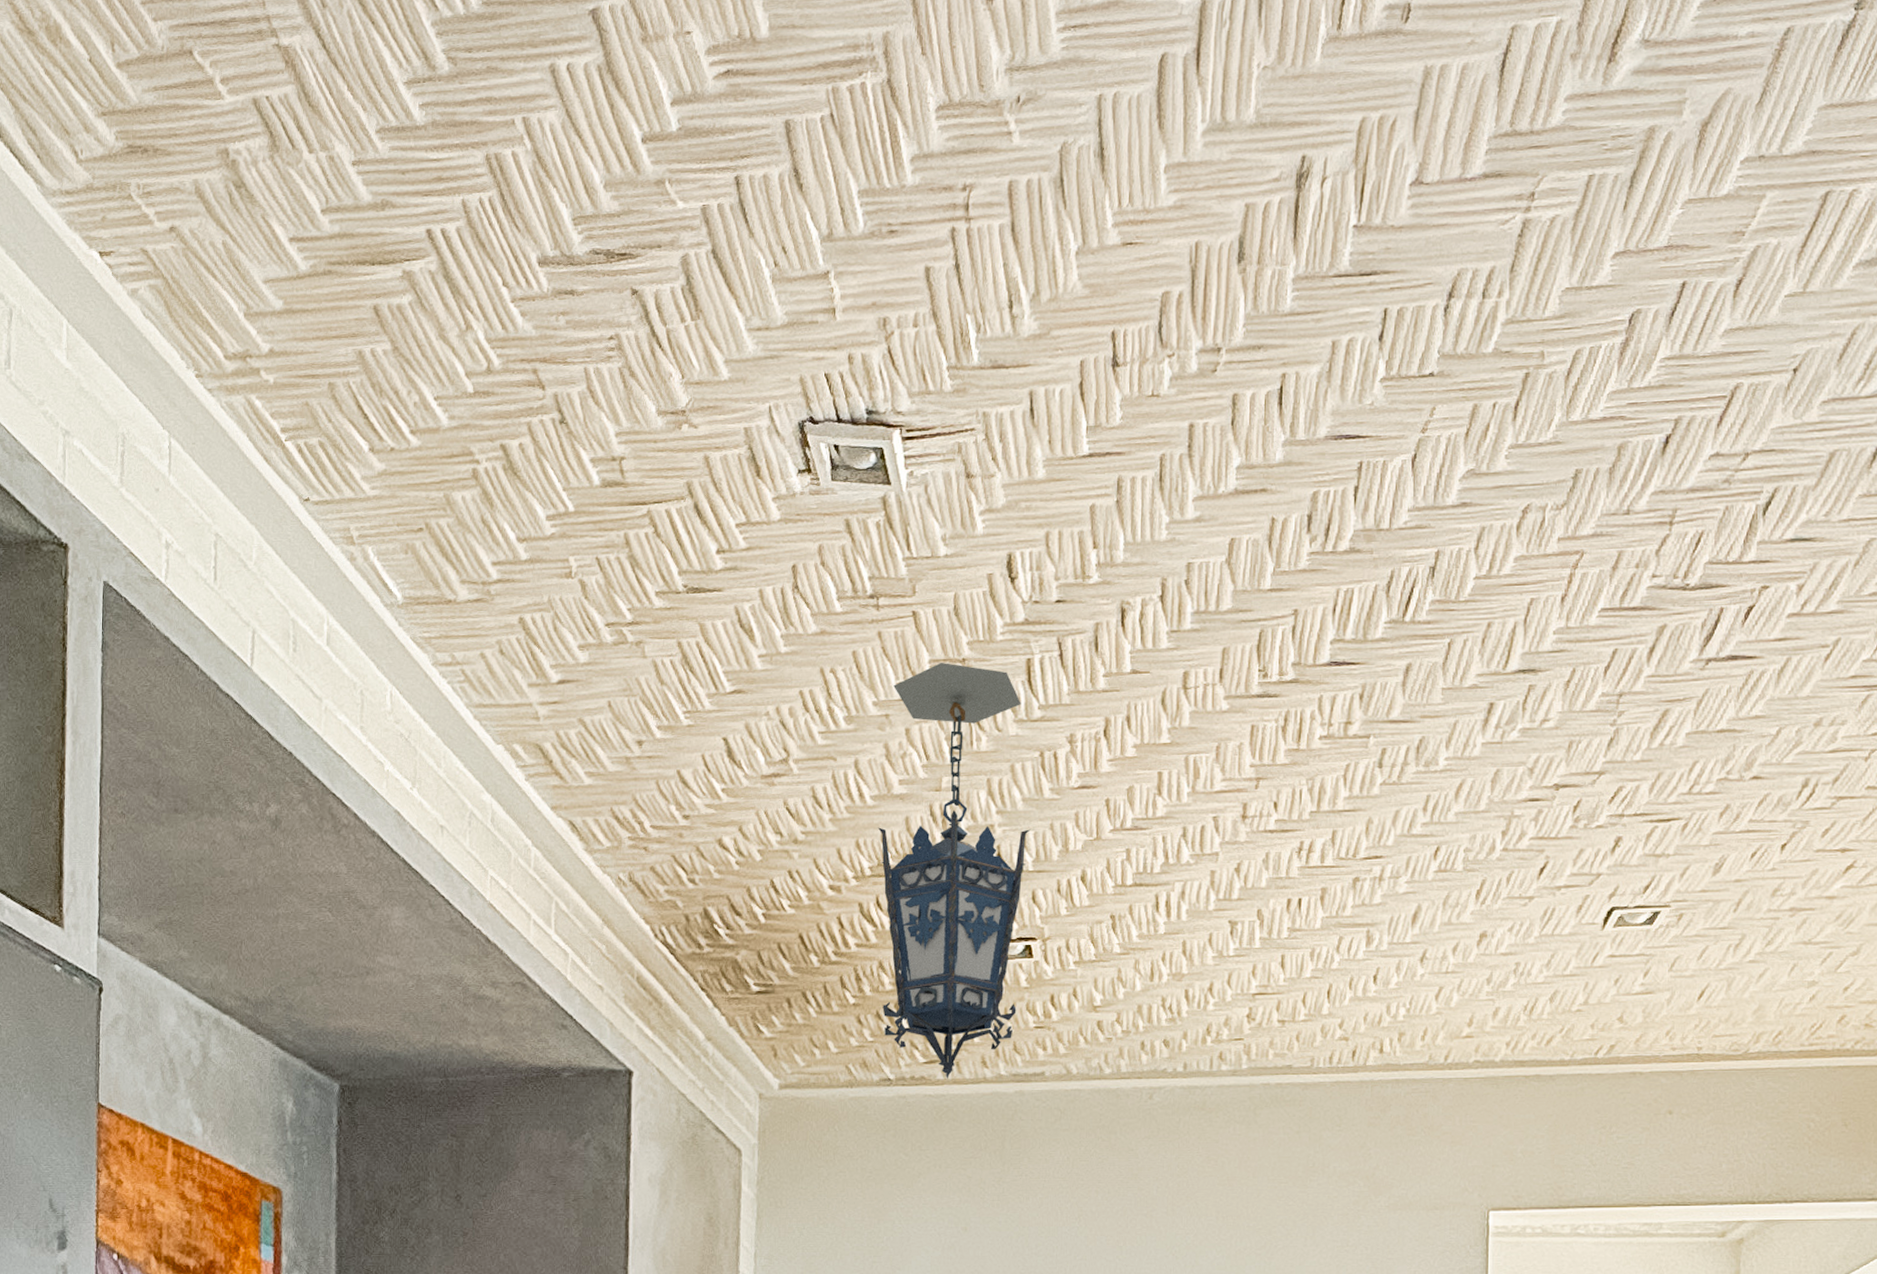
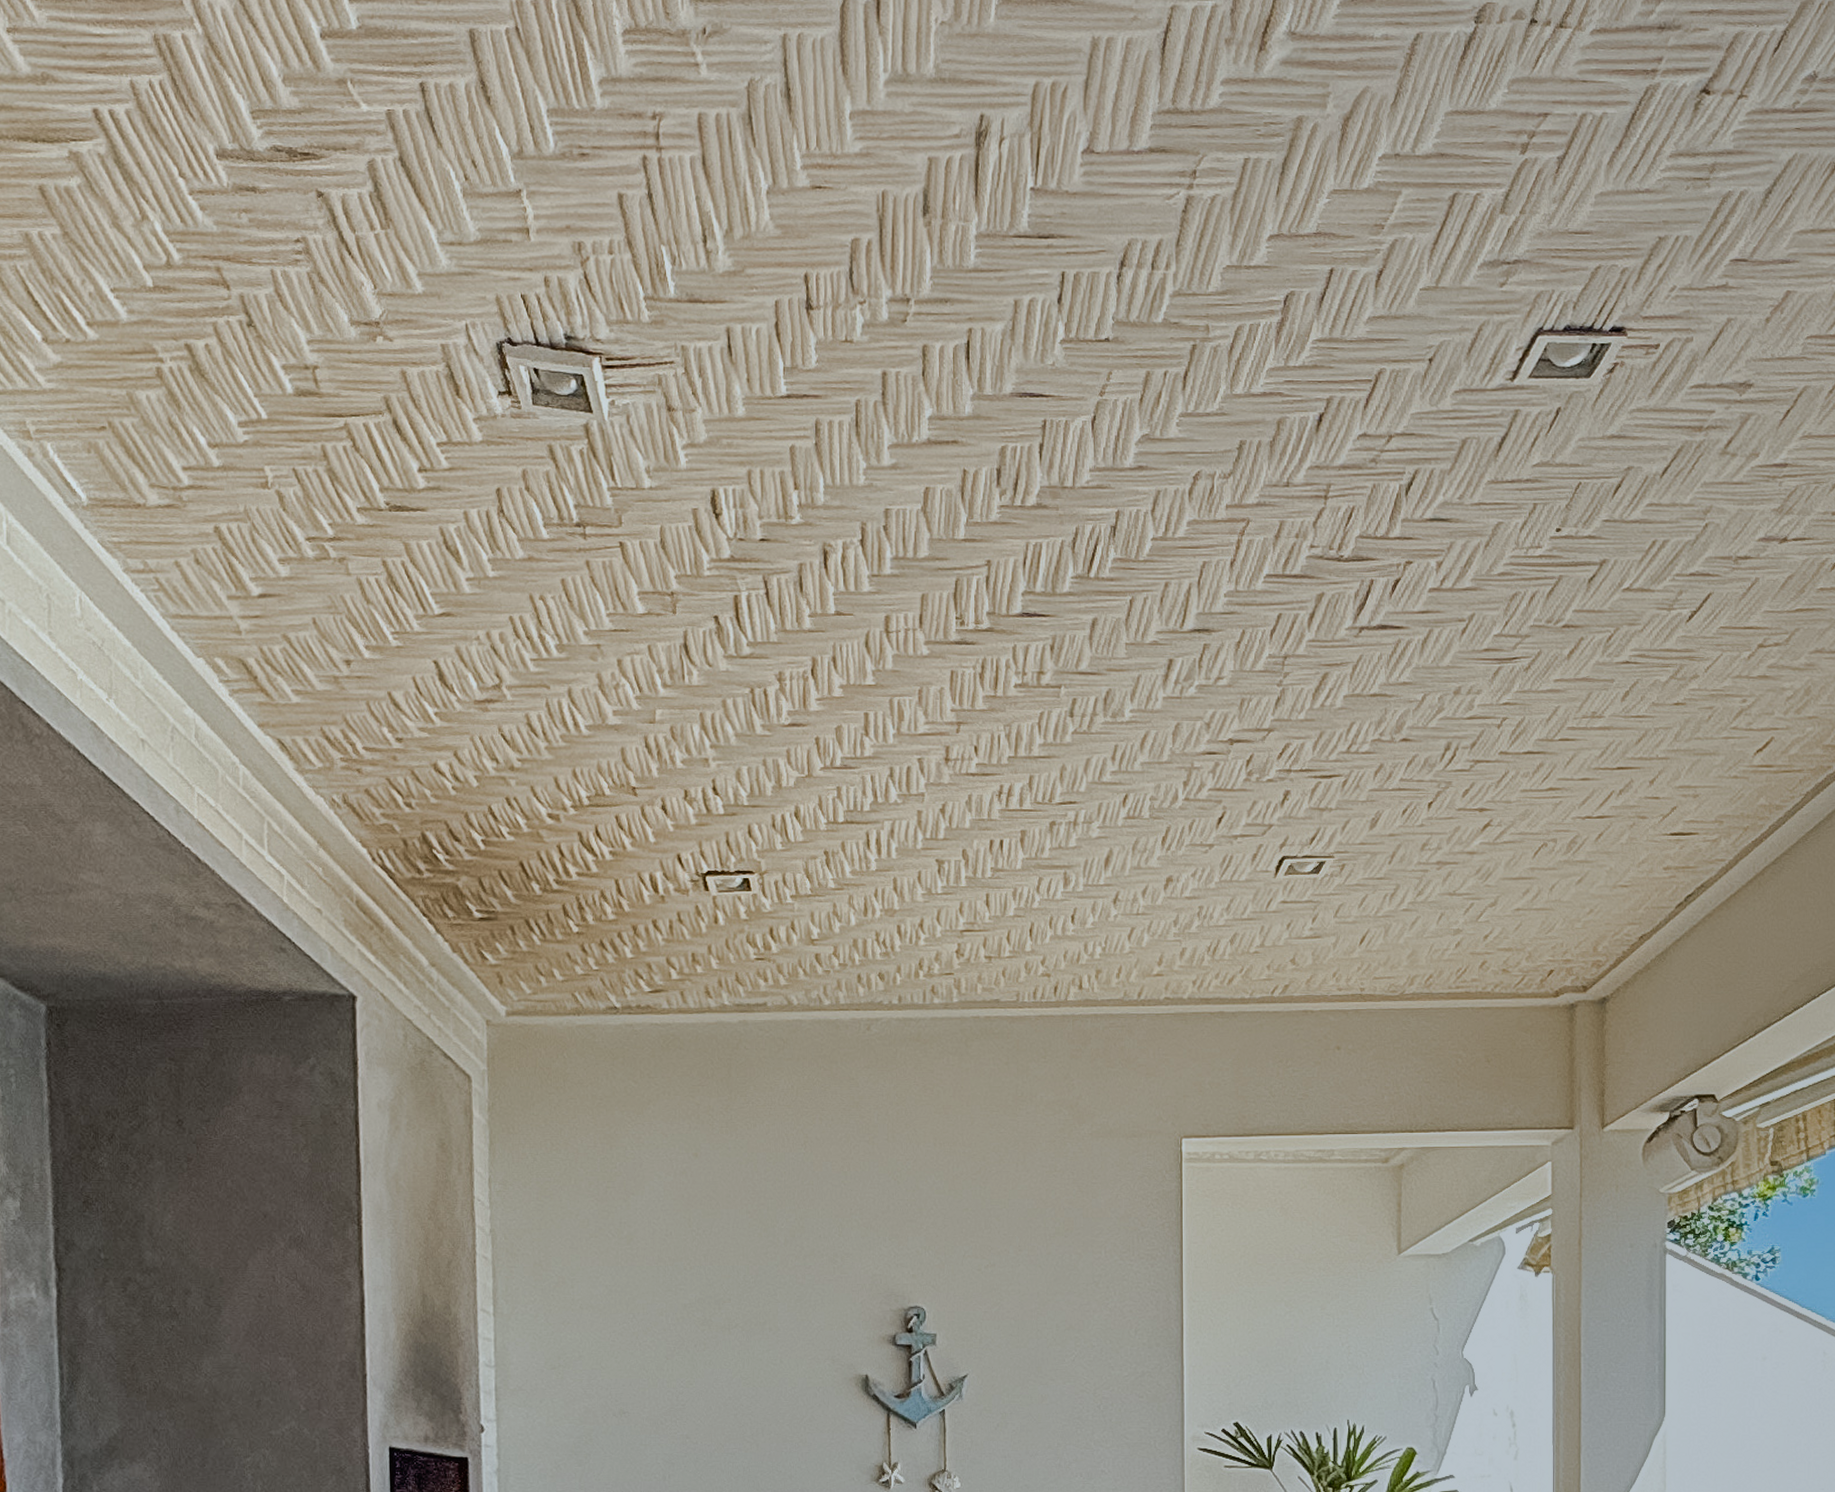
hanging lantern: present [877,663,1031,1079] -> none [593,595,744,1008]

